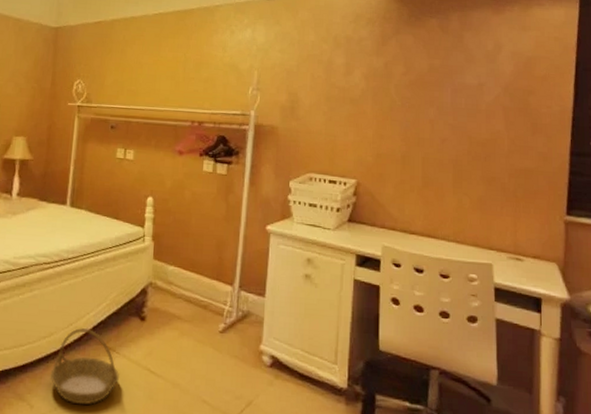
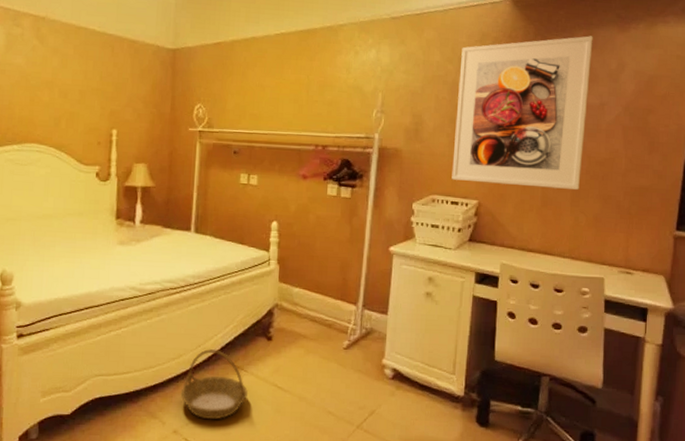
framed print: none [329,17,468,171] -> present [451,36,593,190]

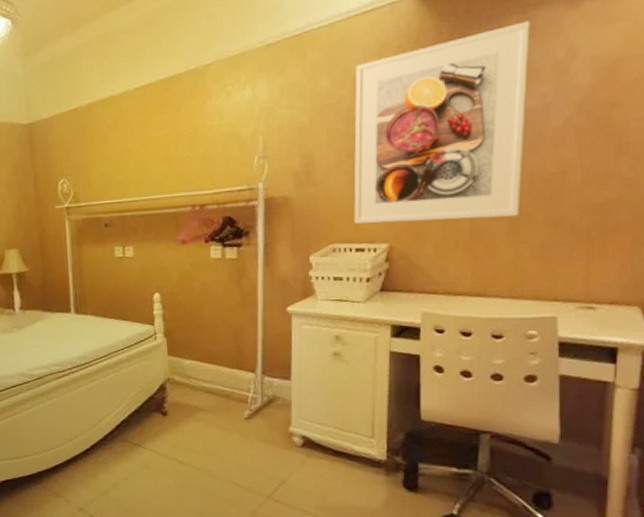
basket: present [180,348,248,420] -> none [81,427,148,497]

